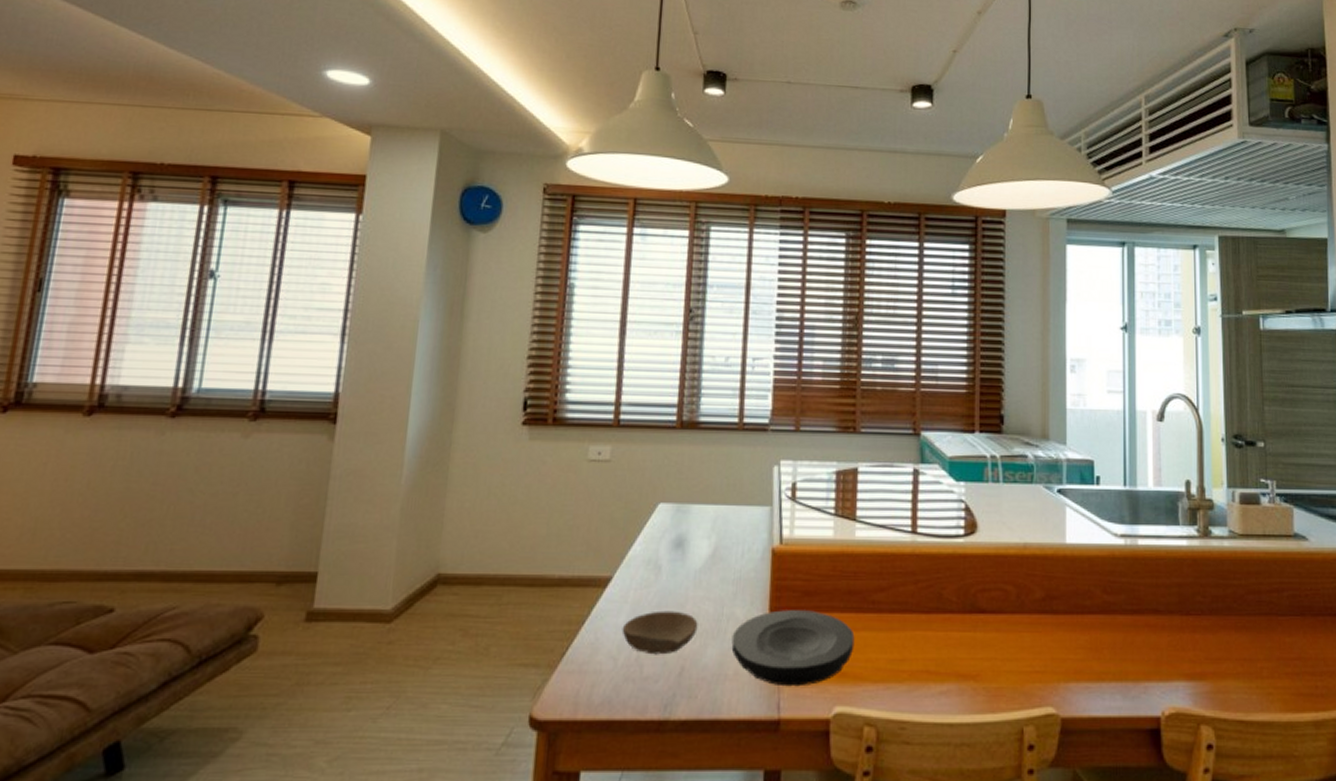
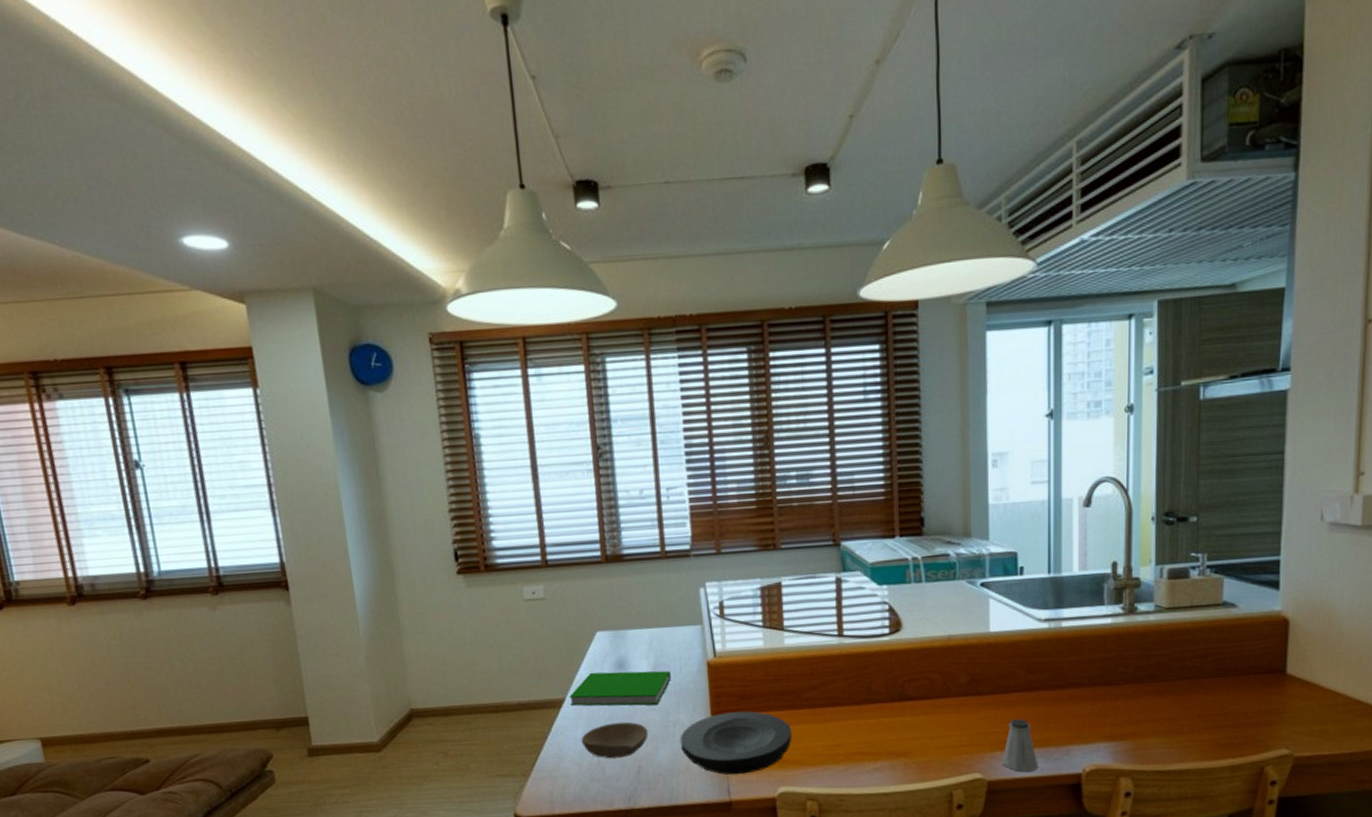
book: none [617,549,732,595] -> present [569,670,671,707]
saltshaker: none [1078,646,1116,709] -> present [1003,719,1039,772]

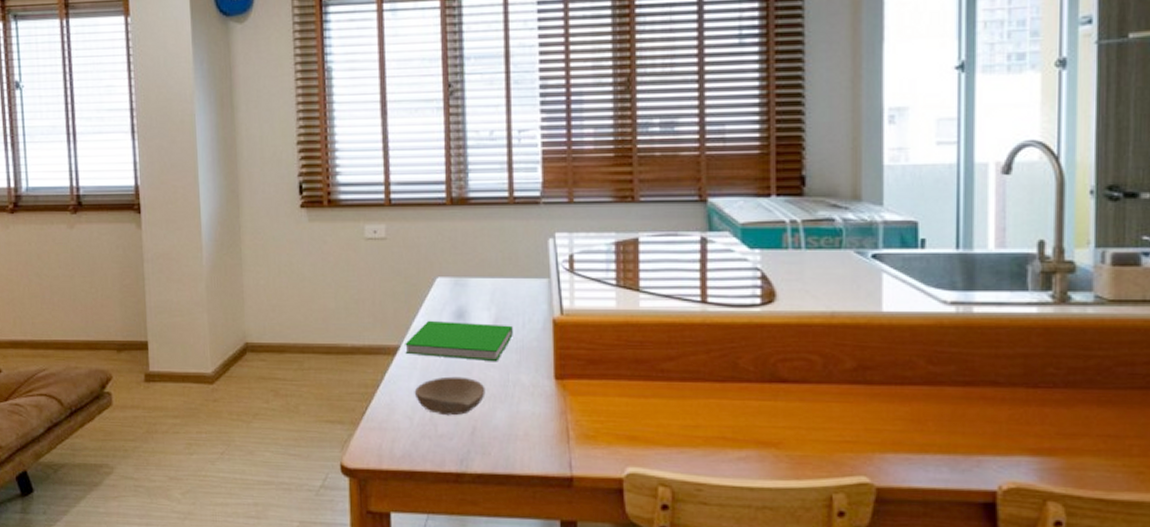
plate: present [680,711,792,775] -> none [519,377,644,448]
saltshaker: present [1003,719,1039,772] -> none [896,417,941,481]

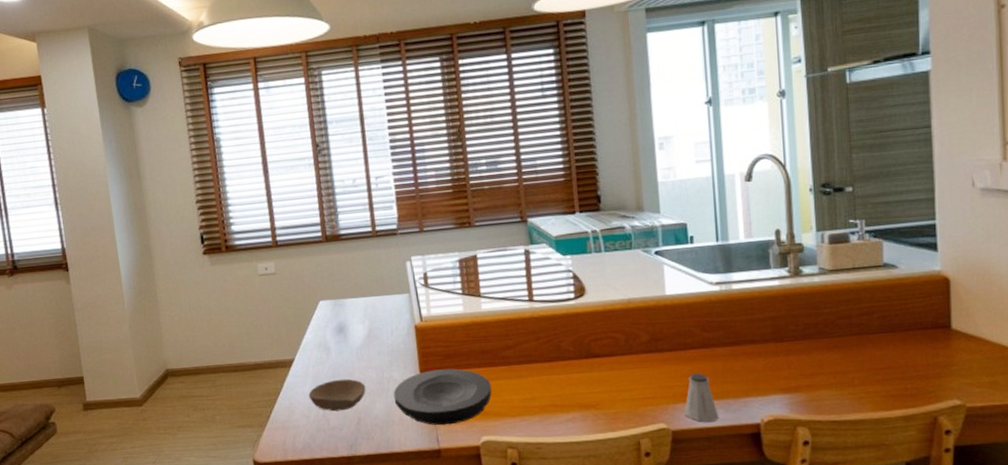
book: present [405,320,513,362] -> none [298,333,384,366]
plate: none [519,377,644,448] -> present [393,368,492,426]
saltshaker: none [896,417,941,481] -> present [685,373,719,422]

